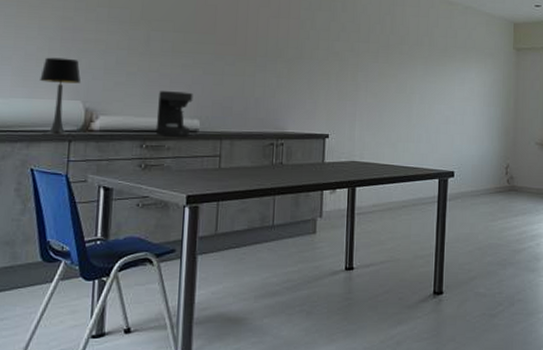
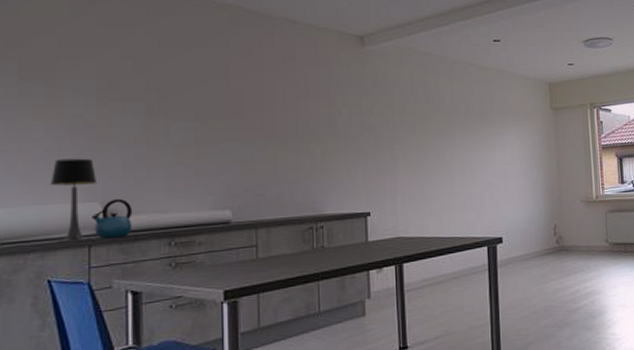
kettle: none [73,99,111,137] -> present [91,198,133,240]
coffee maker: present [155,91,193,138] -> none [184,182,222,232]

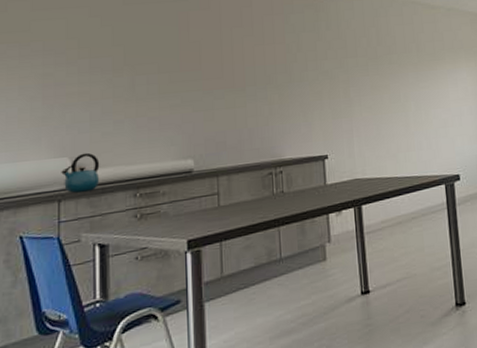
table lamp: present [51,158,98,243] -> none [23,115,67,199]

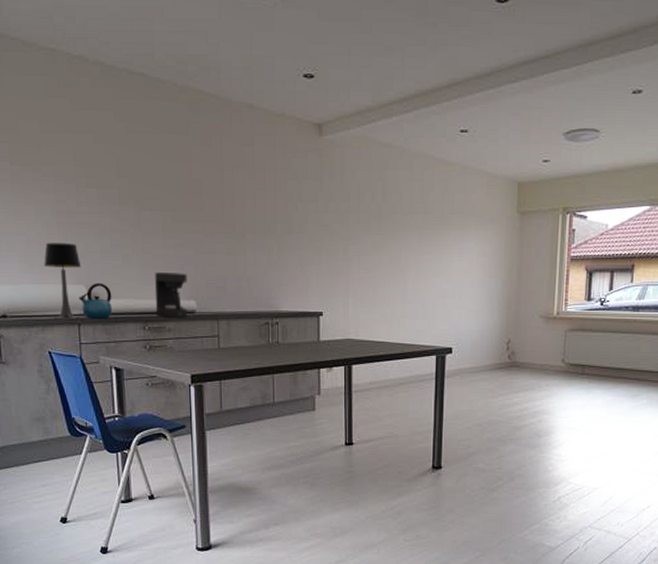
table lamp: none [23,115,67,199] -> present [44,242,82,320]
coffee maker: none [148,132,185,182] -> present [155,273,188,319]

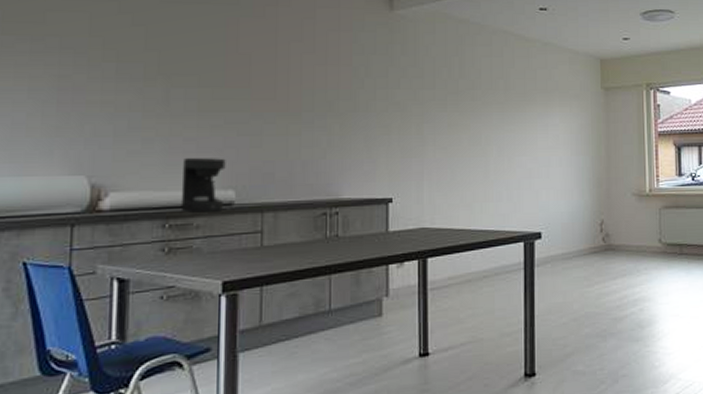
table lamp: present [44,242,82,320] -> none [32,125,85,221]
kettle: present [79,282,113,320] -> none [76,172,123,219]

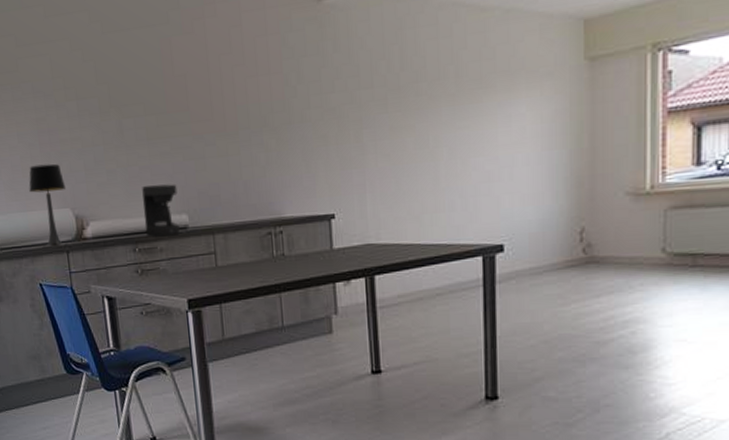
table lamp: none [32,125,85,221] -> present [29,163,68,249]

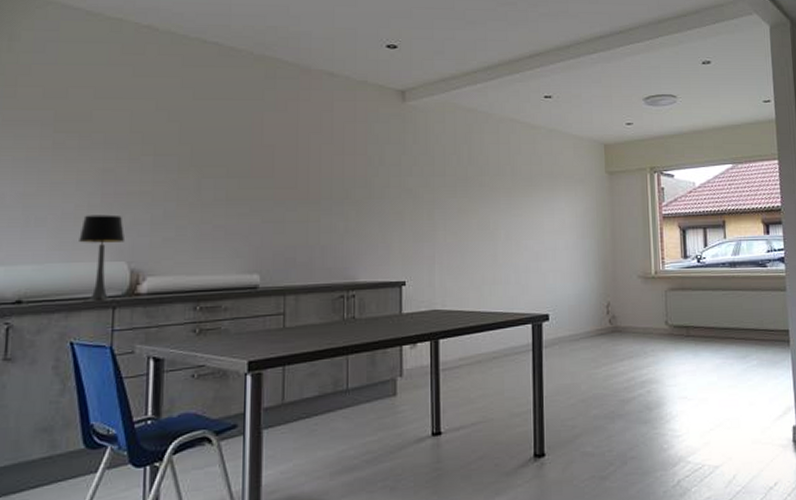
coffee maker: present [142,183,180,238] -> none [210,244,251,297]

